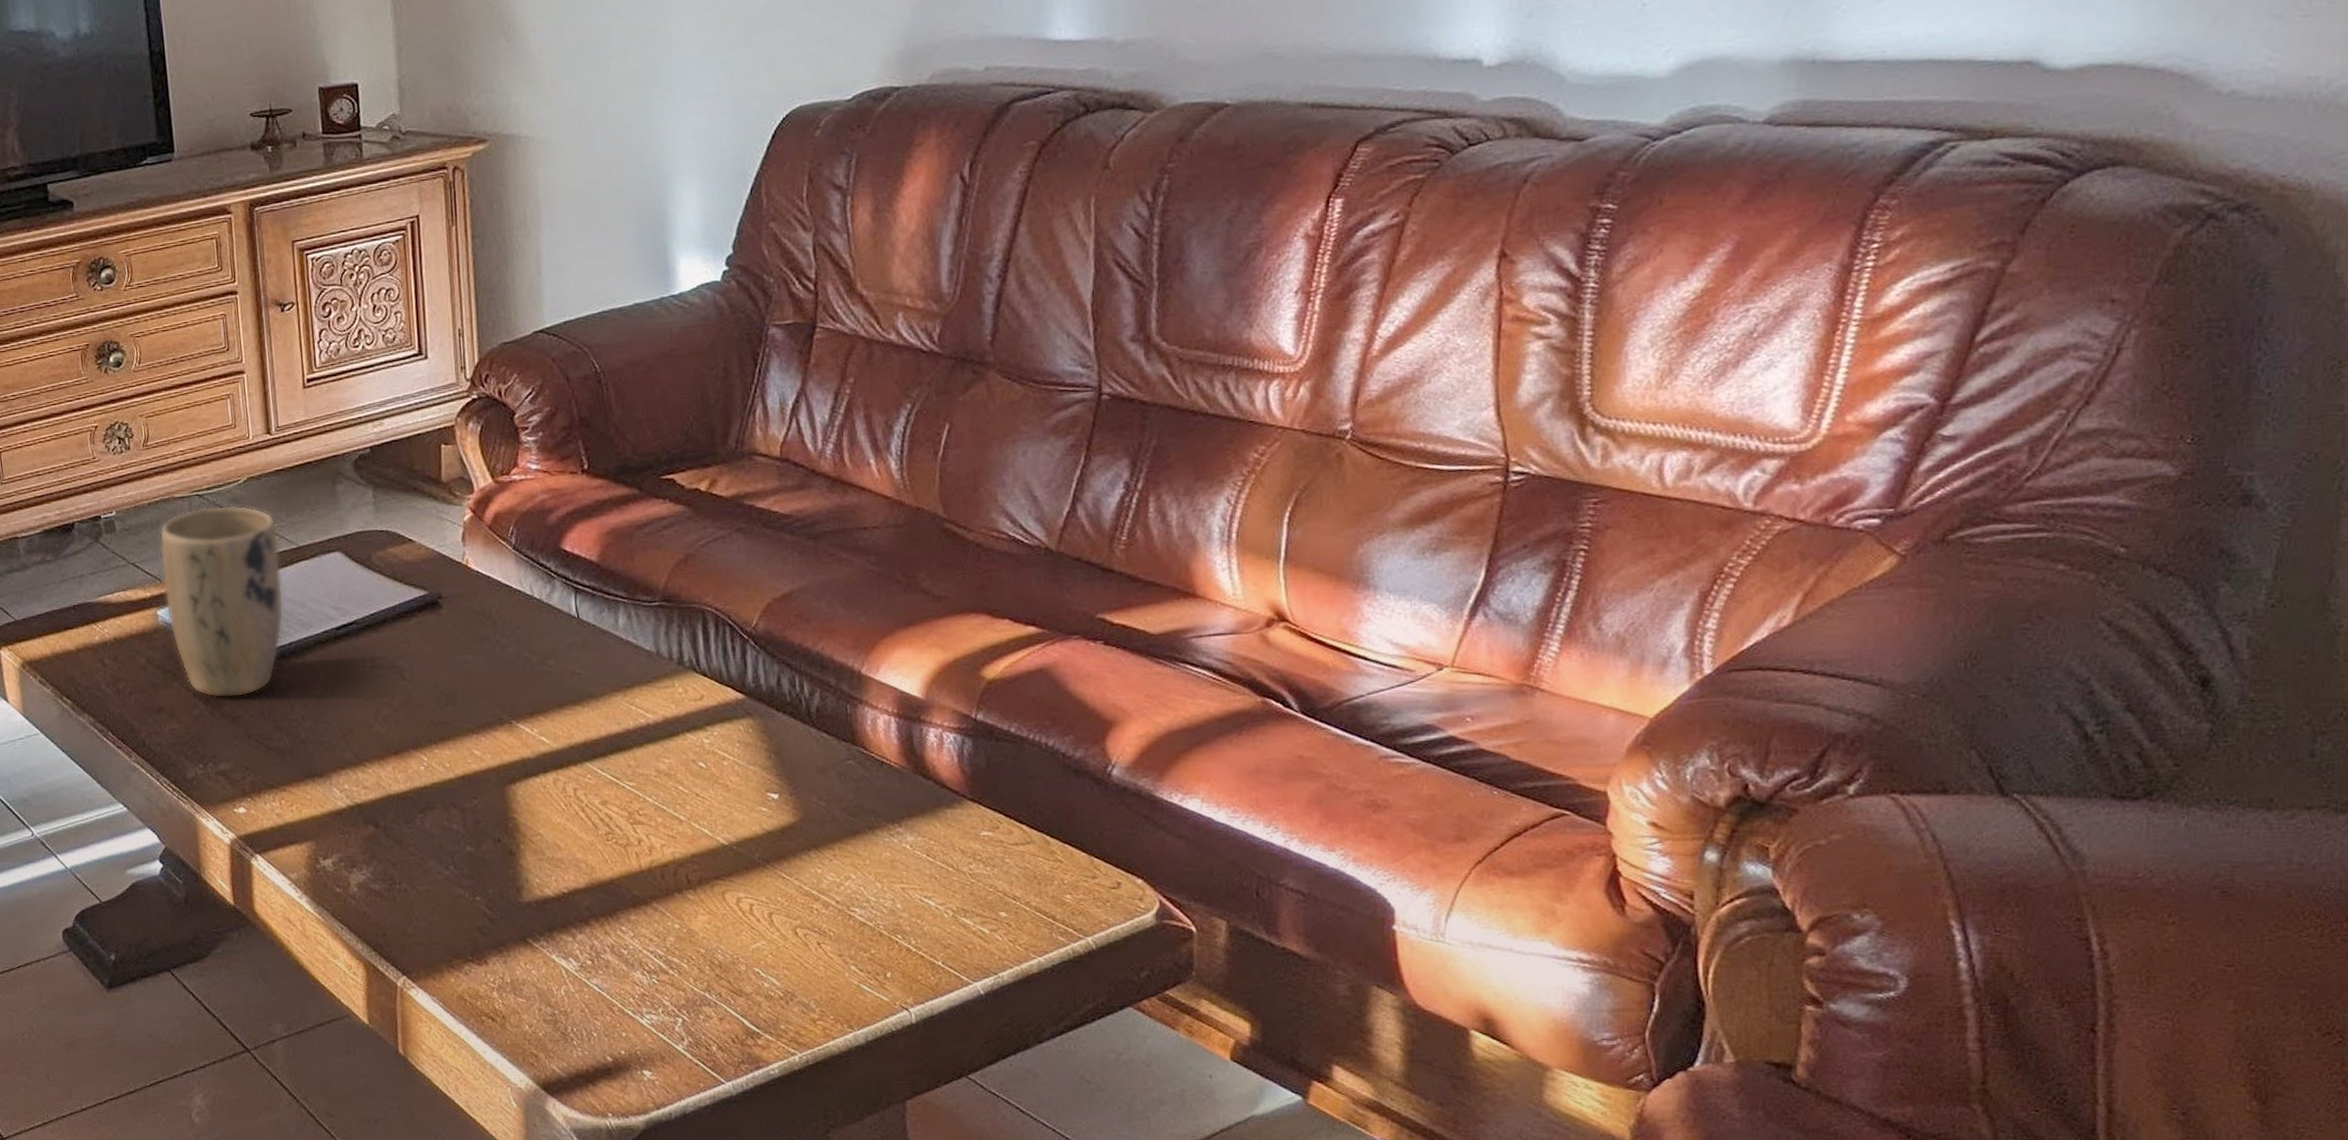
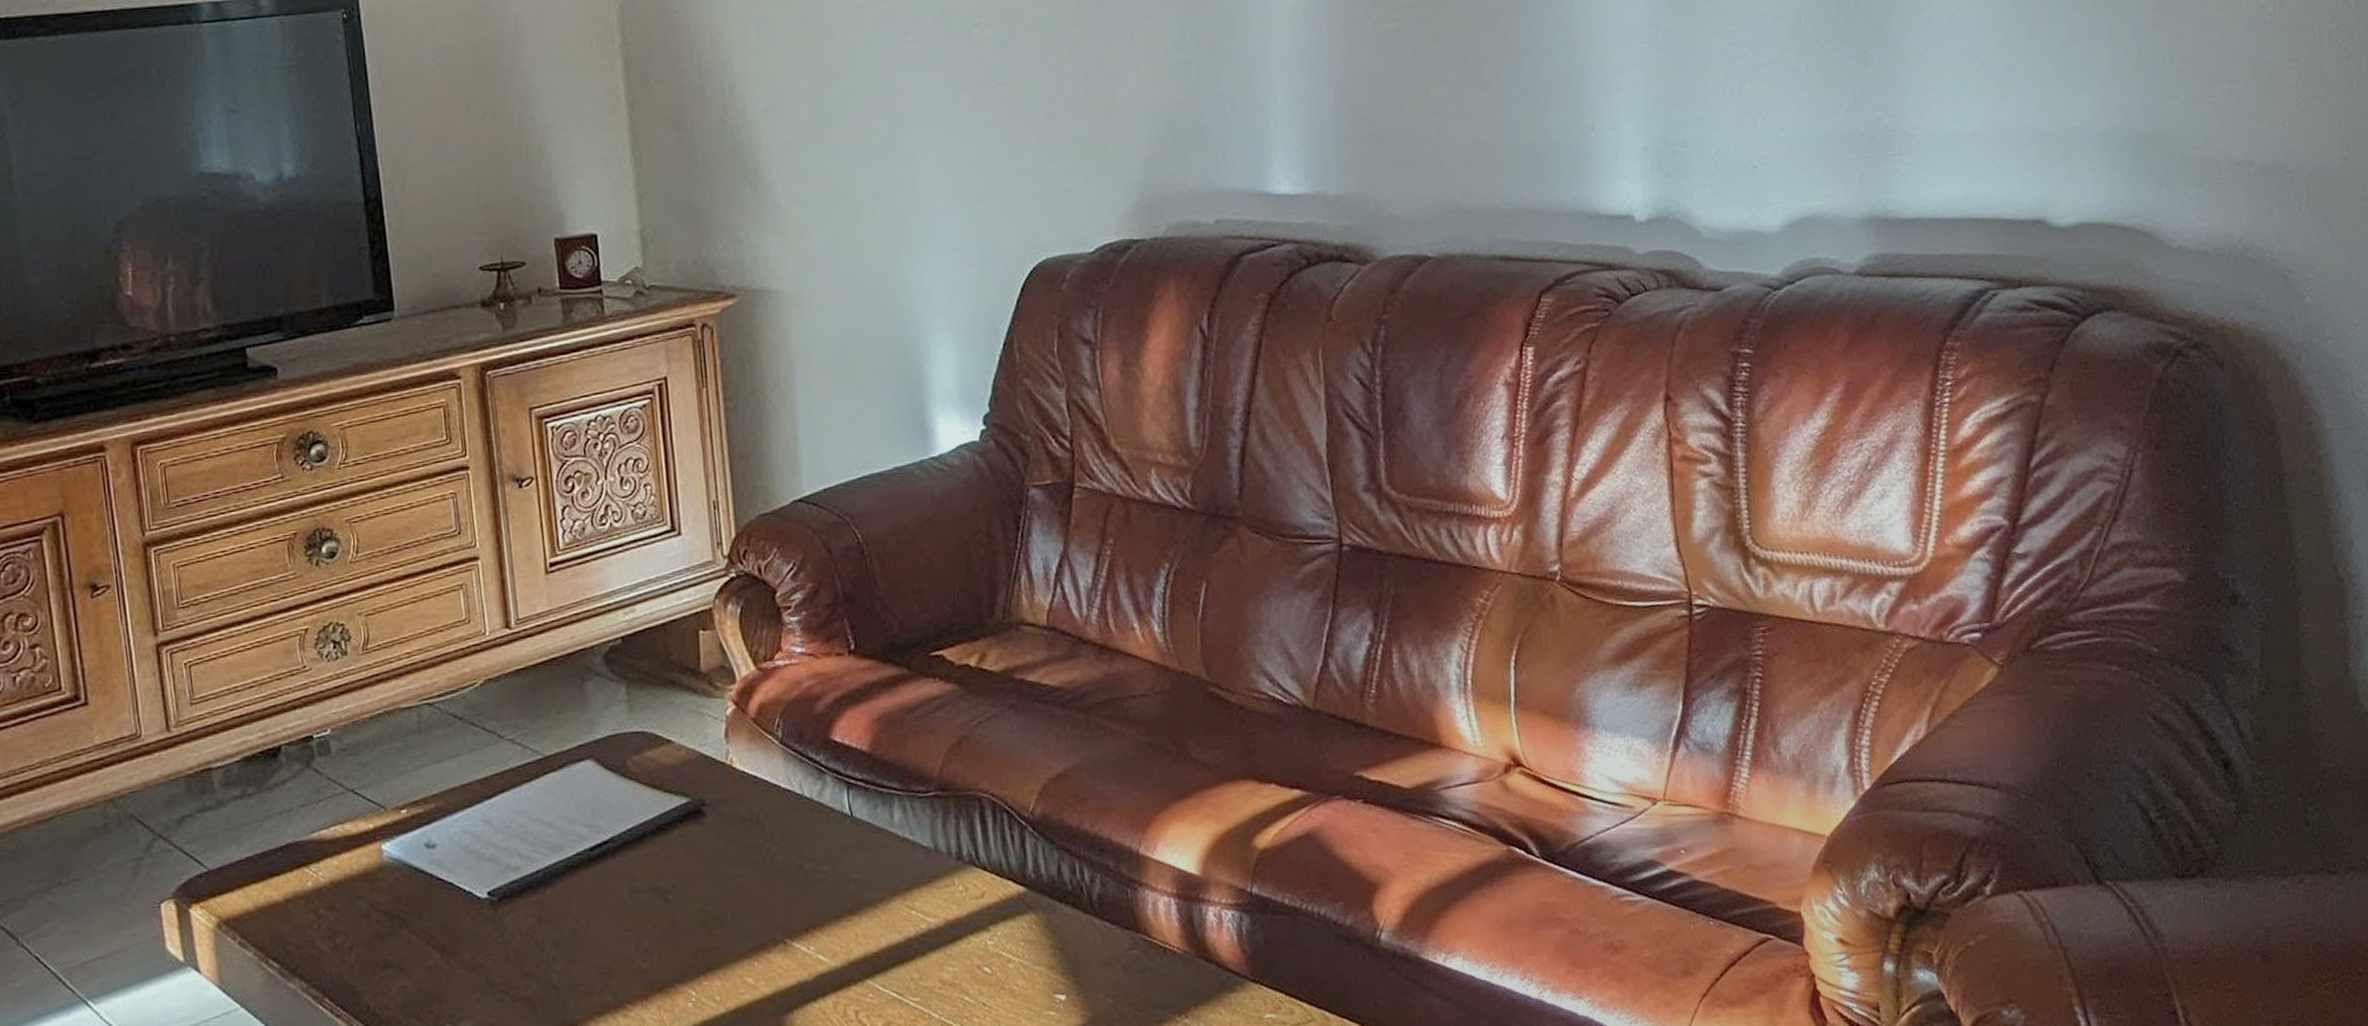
plant pot: present [159,505,284,699] -> none [383,713,530,945]

